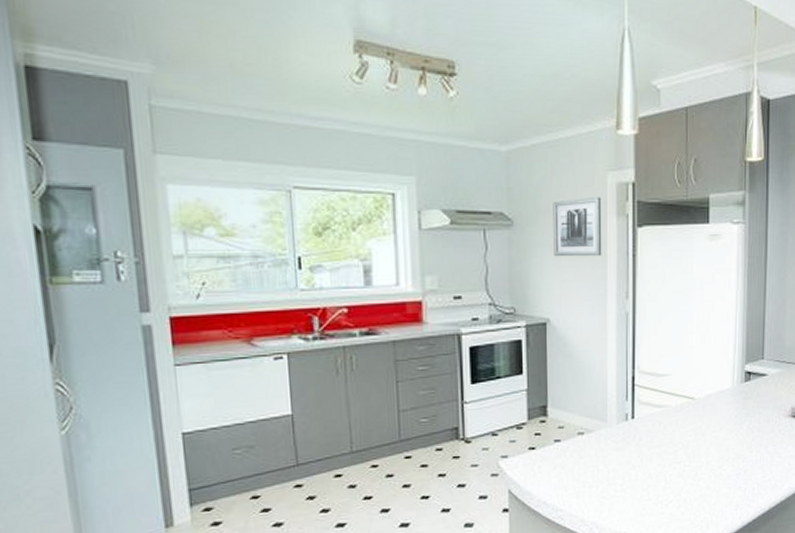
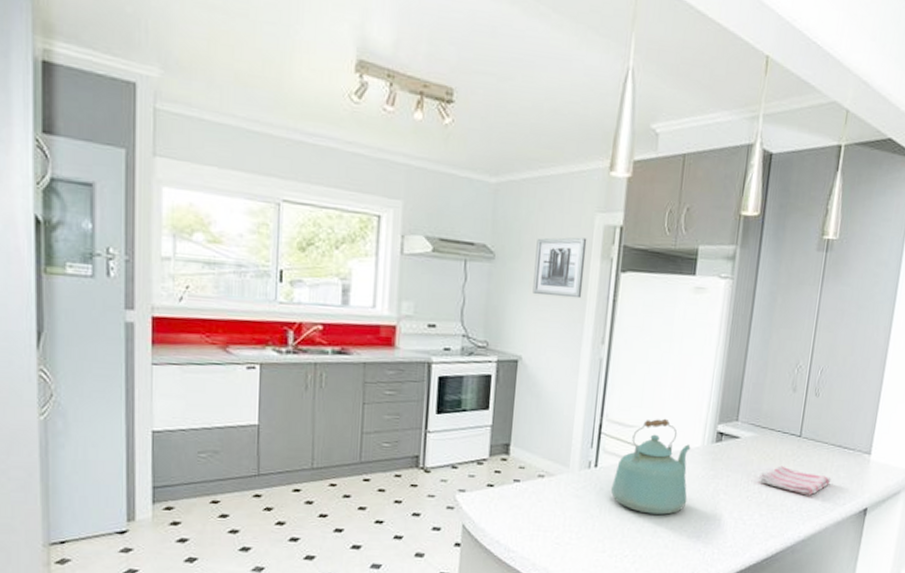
kettle: none [649,364,724,458] -> present [610,418,691,515]

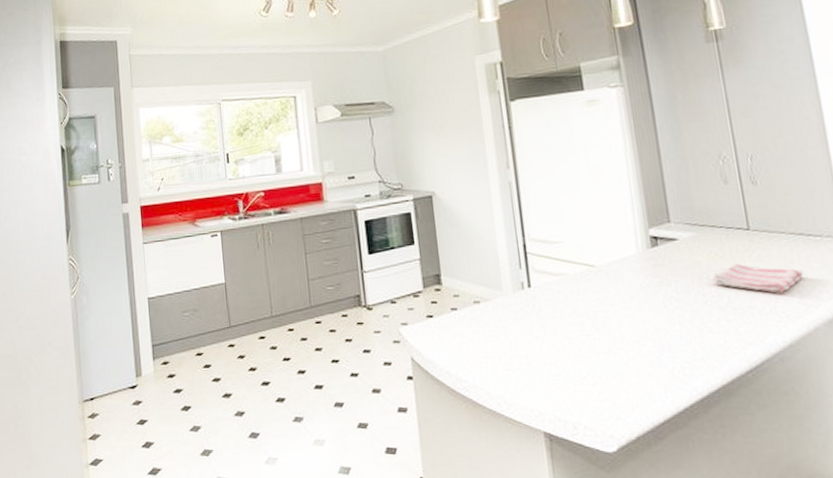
wall art: present [532,237,587,299] -> none [427,78,479,136]
kettle: present [610,418,691,515] -> none [550,230,637,331]

